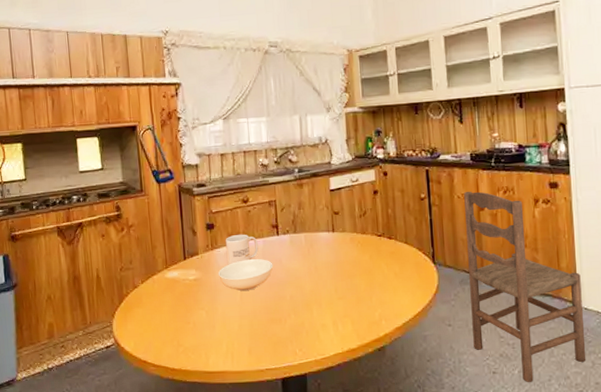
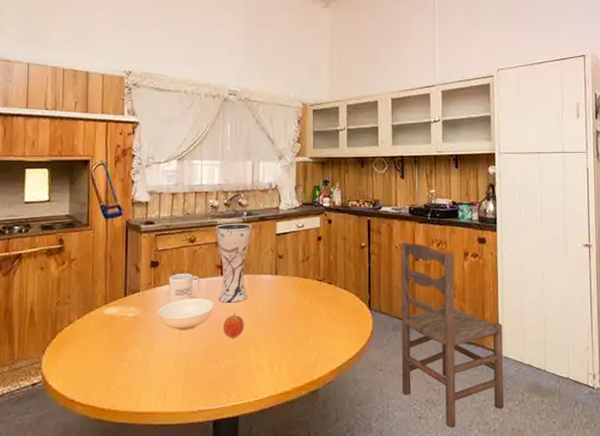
vase: none [267,180,306,263] -> present [215,223,252,303]
fruit: none [283,272,306,298] -> present [222,313,245,338]

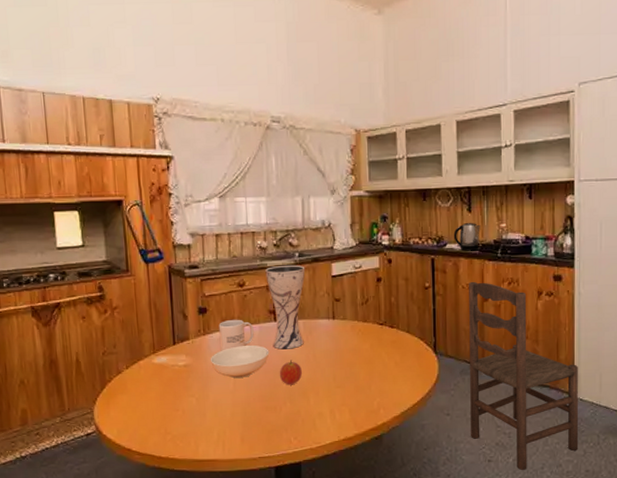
kettle: none [388,187,412,214] -> present [453,222,480,251]

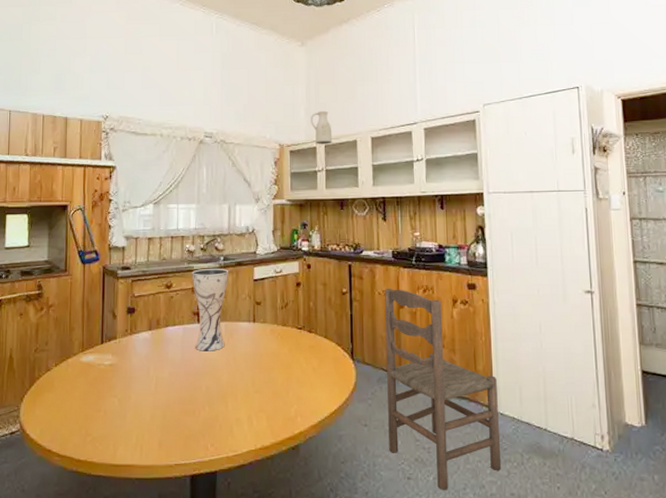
bowl: present [210,345,270,378] -> none [134,346,191,379]
mug: present [218,319,254,351] -> none [145,320,178,351]
fruit: present [279,360,303,385] -> none [199,362,223,389]
ceramic pitcher: none [390,90,414,129] -> present [311,110,333,144]
kettle: present [453,222,480,251] -> none [369,230,396,258]

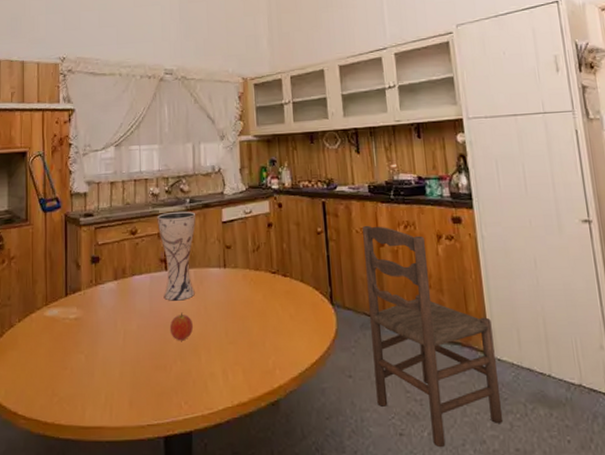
fruit: none [199,362,223,389] -> present [169,312,194,341]
ceramic pitcher: present [311,110,333,144] -> none [274,40,298,76]

